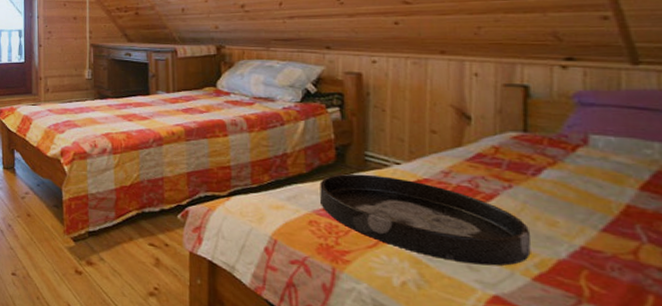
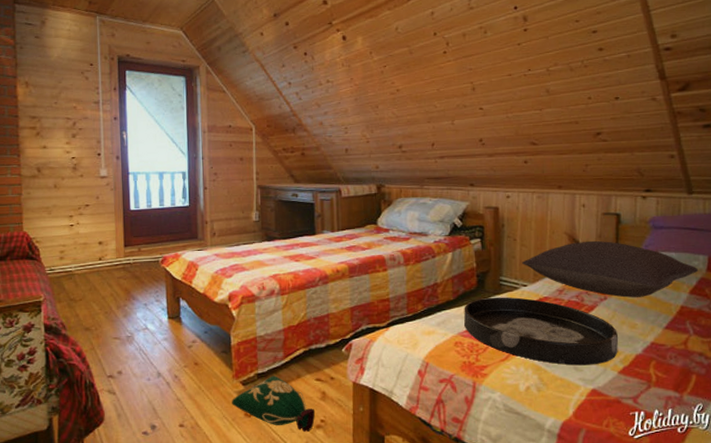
bag: none [62,235,149,298] -> present [232,376,316,432]
pillow: none [394,116,652,189] -> present [522,240,698,298]

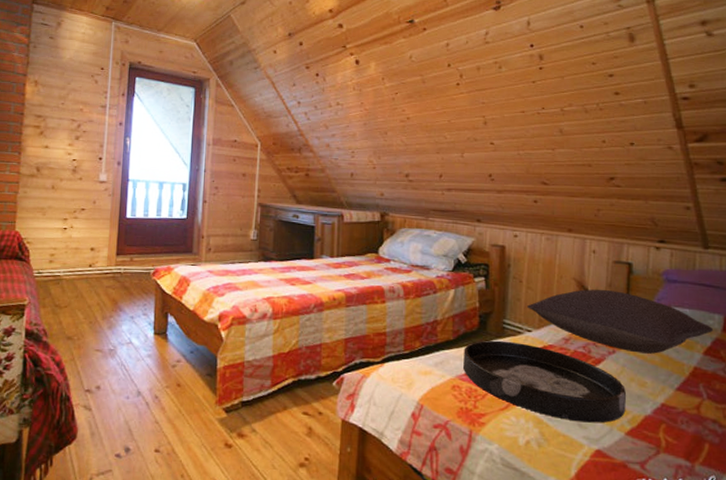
bag: present [232,376,316,432] -> none [212,405,300,469]

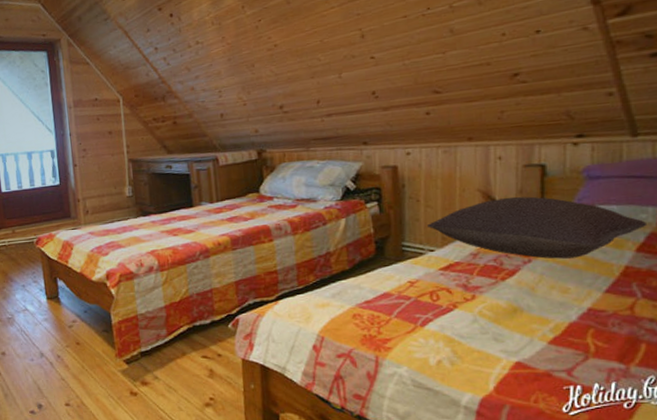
tray: present [463,340,626,423] -> none [361,263,547,337]

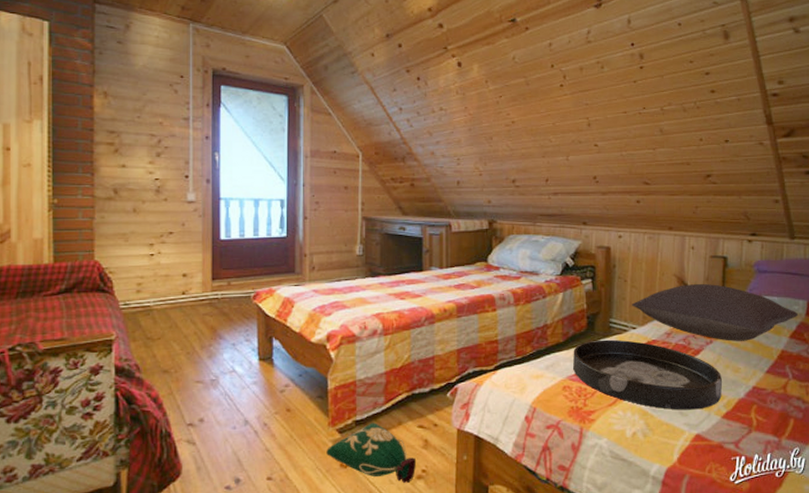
bag: none [116,354,204,410] -> present [326,422,417,483]
tray: none [361,263,547,337] -> present [573,339,722,410]

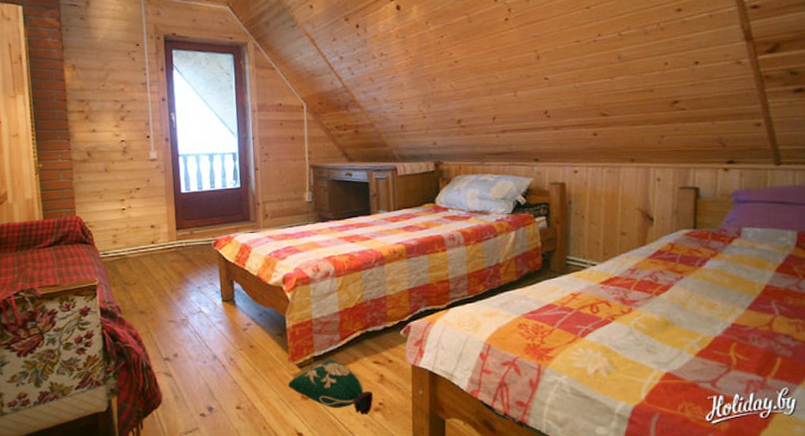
tray: present [573,339,722,410] -> none [528,277,695,348]
pillow: present [632,283,798,341] -> none [591,216,785,277]

